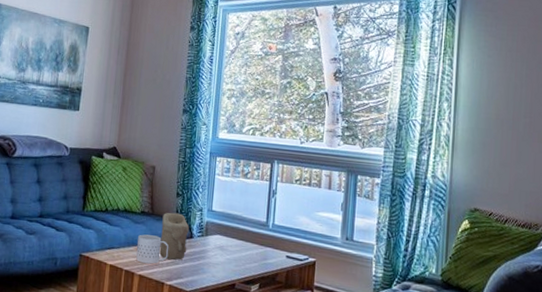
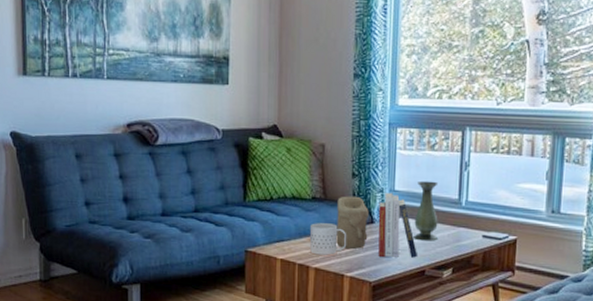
books: none [195,211,230,272] -> present [378,192,418,258]
vase: none [226,203,250,258] -> present [414,180,439,241]

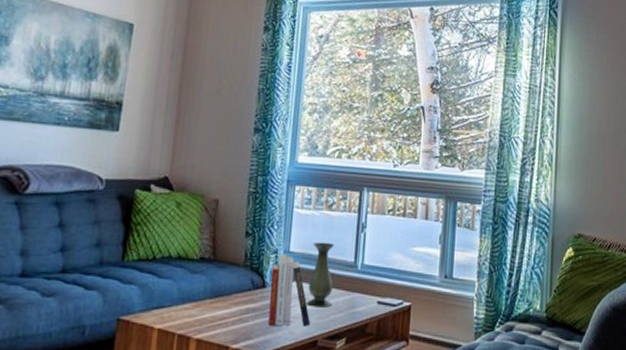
mug: present [309,223,347,256] -> none [193,286,236,324]
candle: present [336,196,369,249] -> none [223,256,261,316]

